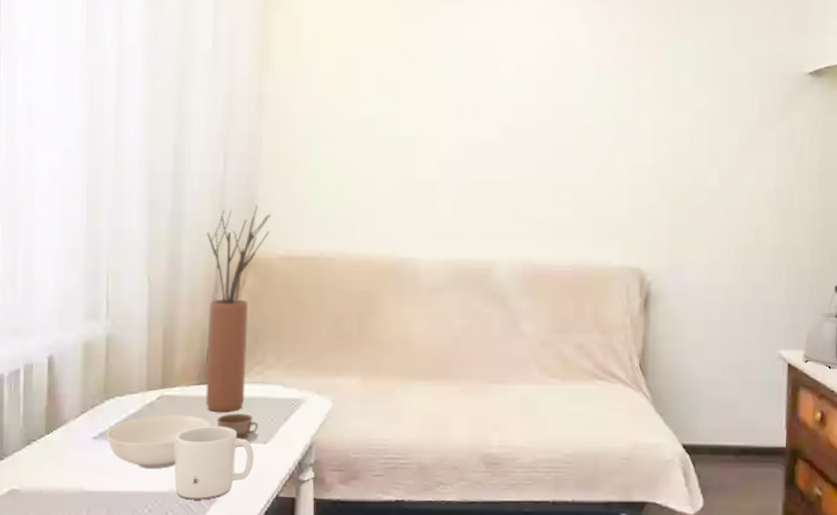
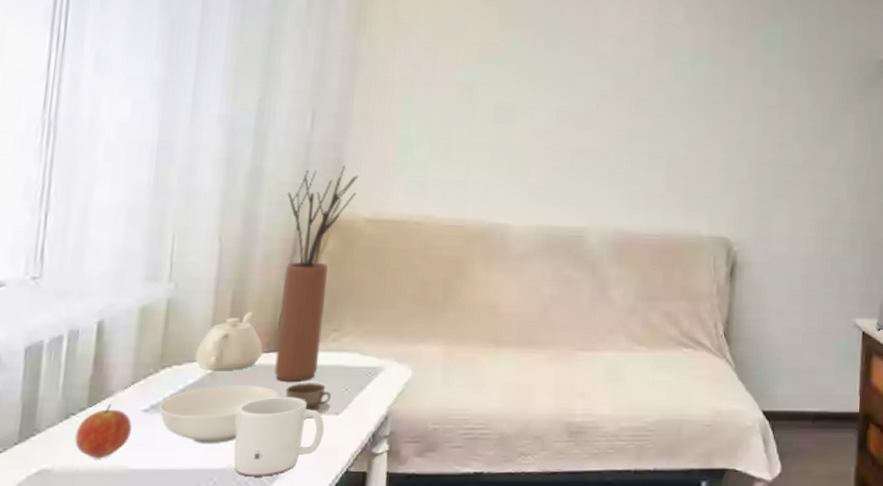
fruit: none [37,431,85,481] -> present [74,403,133,459]
teapot: none [133,346,195,402] -> present [193,311,264,371]

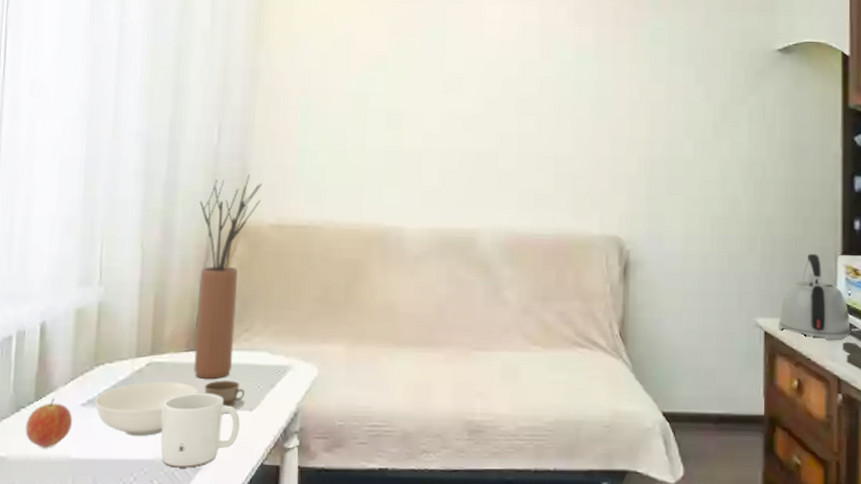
teapot: present [193,311,264,371] -> none [123,313,184,369]

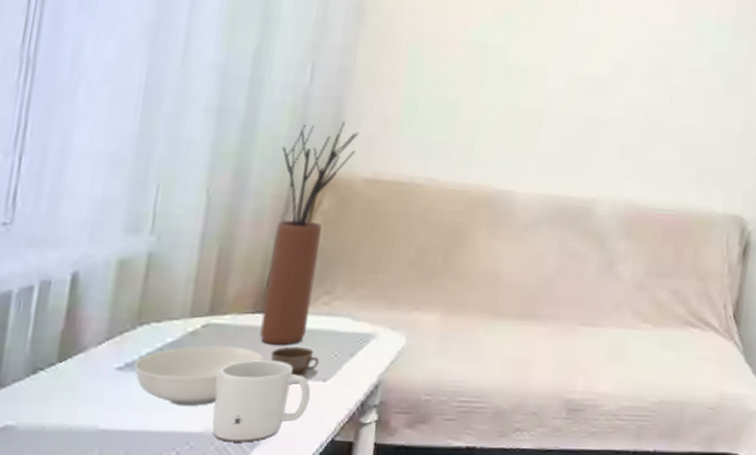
fruit: present [25,398,73,449] -> none [42,359,105,417]

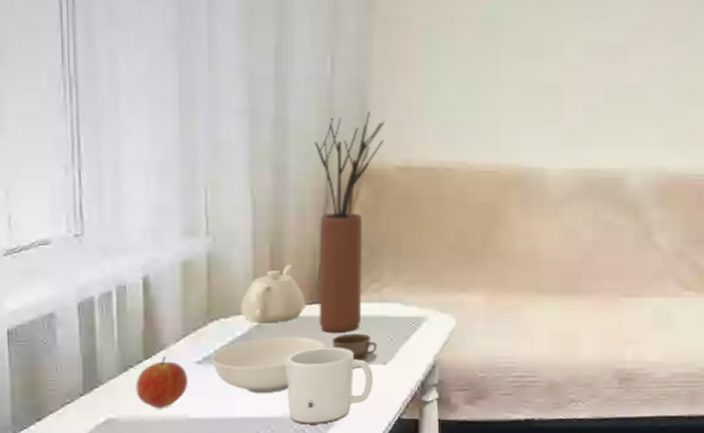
fruit: none [42,359,105,417] -> present [136,356,189,409]
teapot: none [174,269,250,331] -> present [239,264,306,323]

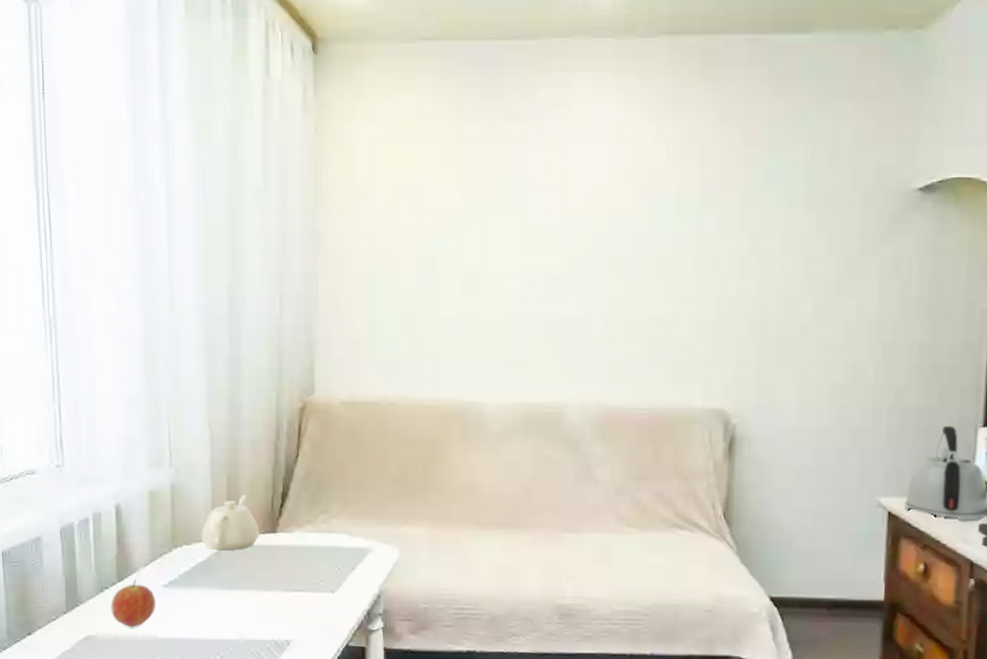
bowl: present [211,336,327,393] -> none [176,563,280,617]
mug: present [287,346,373,425] -> none [244,574,322,648]
vase: present [314,111,385,332] -> none [265,348,331,561]
teacup: present [332,333,377,363] -> none [284,562,326,591]

